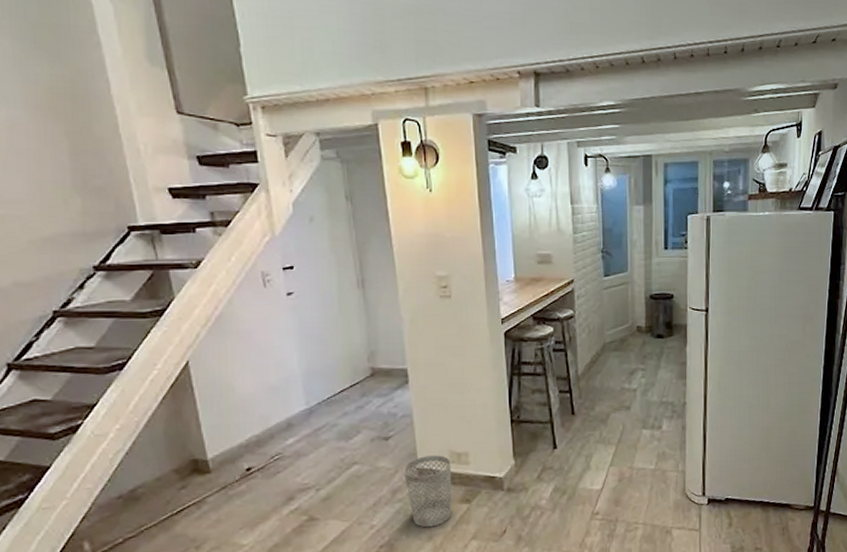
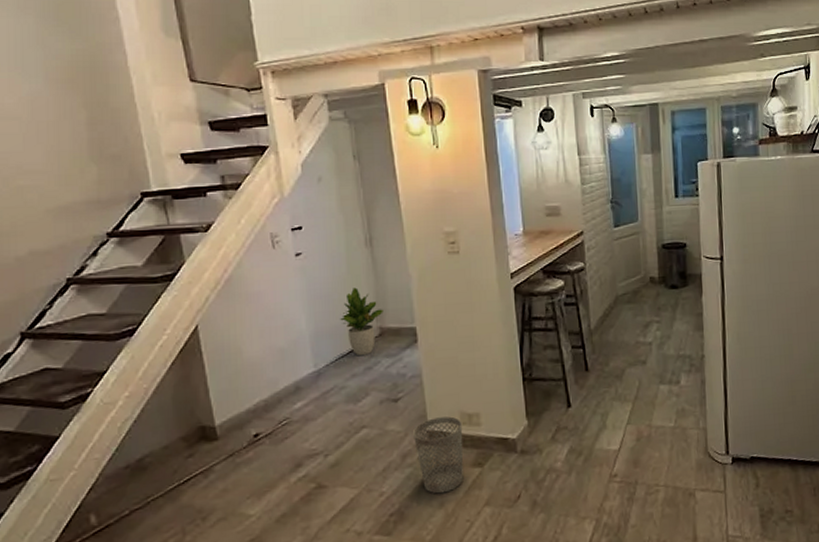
potted plant: none [332,328,375,395] -> present [340,287,383,356]

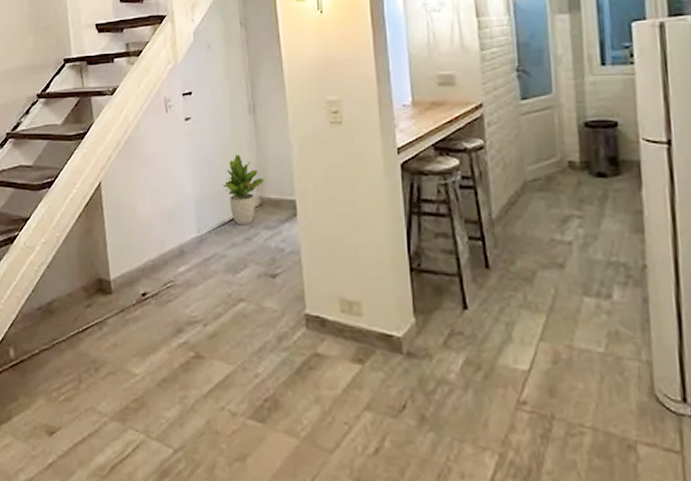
wastebasket: present [413,416,464,494] -> none [290,300,343,387]

